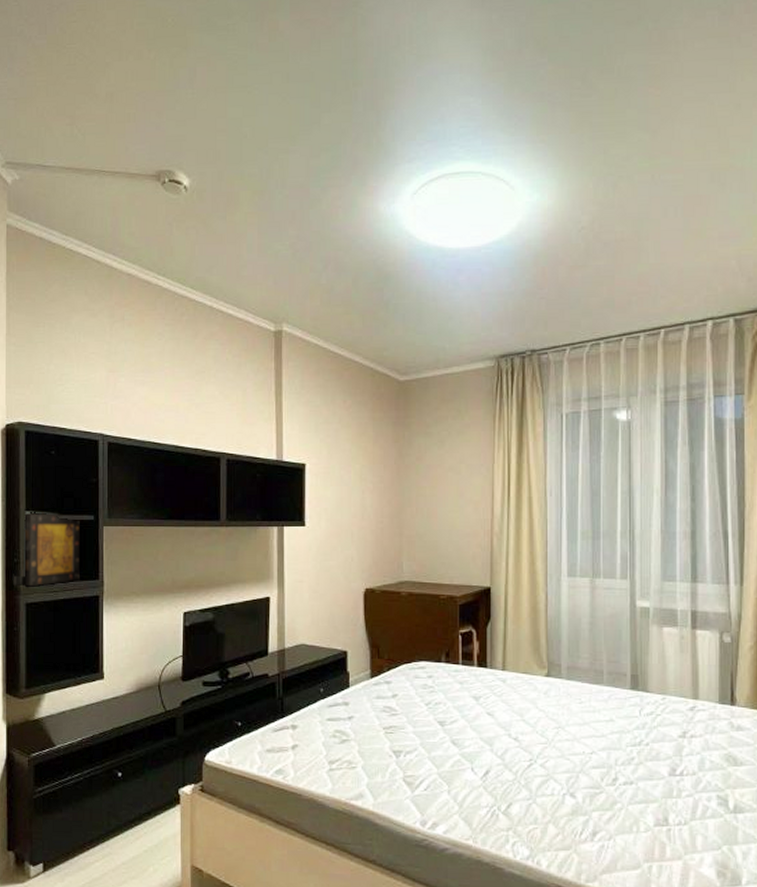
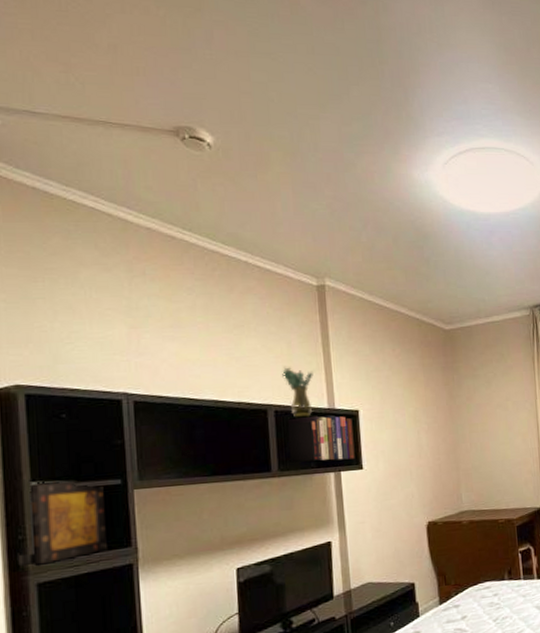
vase: none [236,415,265,469] -> present [282,367,313,419]
books: none [237,467,299,516] -> present [287,415,355,464]

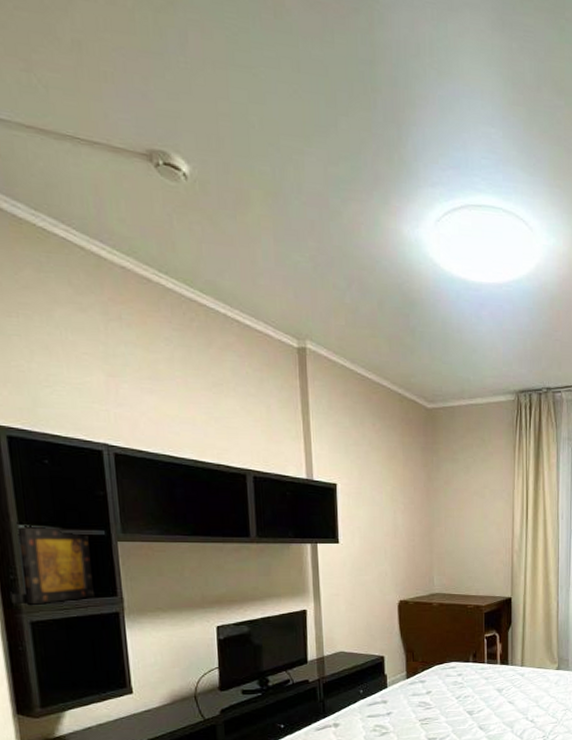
vase: present [282,367,313,419] -> none [261,432,292,487]
books: present [287,415,355,464] -> none [265,485,332,533]

